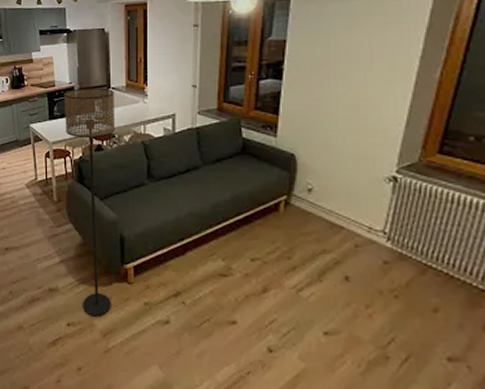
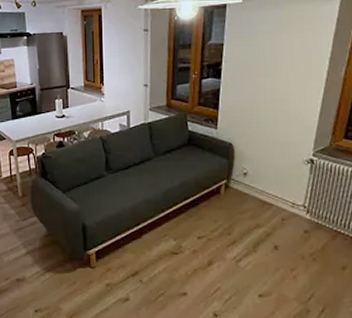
floor lamp: present [64,87,116,317] -> none [25,88,76,301]

